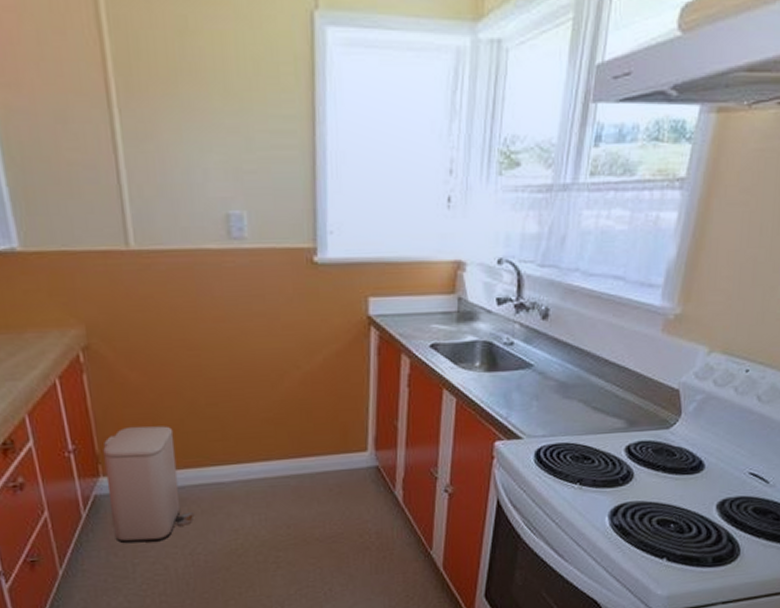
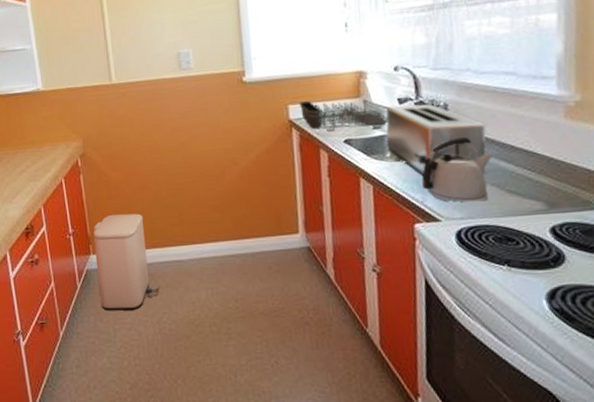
dish rack: none [383,294,481,334] -> present [300,101,388,132]
toaster: none [477,306,583,391] -> present [386,104,486,176]
kettle: none [509,346,585,419] -> present [422,136,493,203]

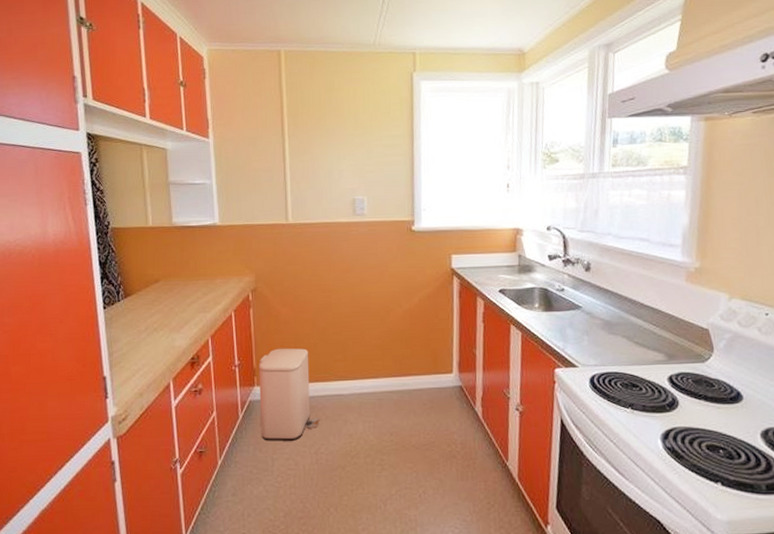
dish rack: present [300,101,388,132] -> none [462,252,538,282]
toaster: present [386,104,486,176] -> none [535,261,621,328]
kettle: present [422,136,493,203] -> none [564,292,625,351]

